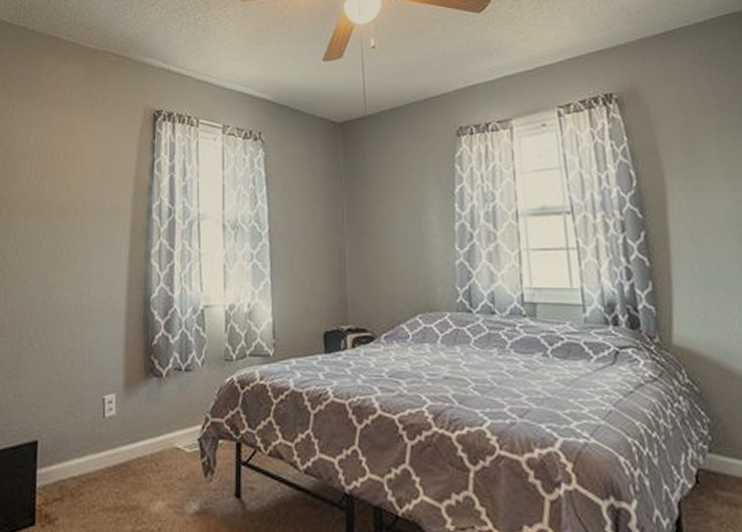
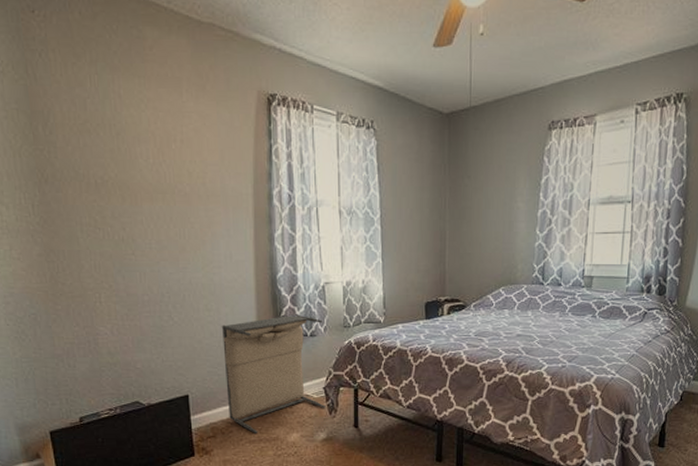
laundry hamper: none [81,343,200,500] -> present [221,314,326,434]

